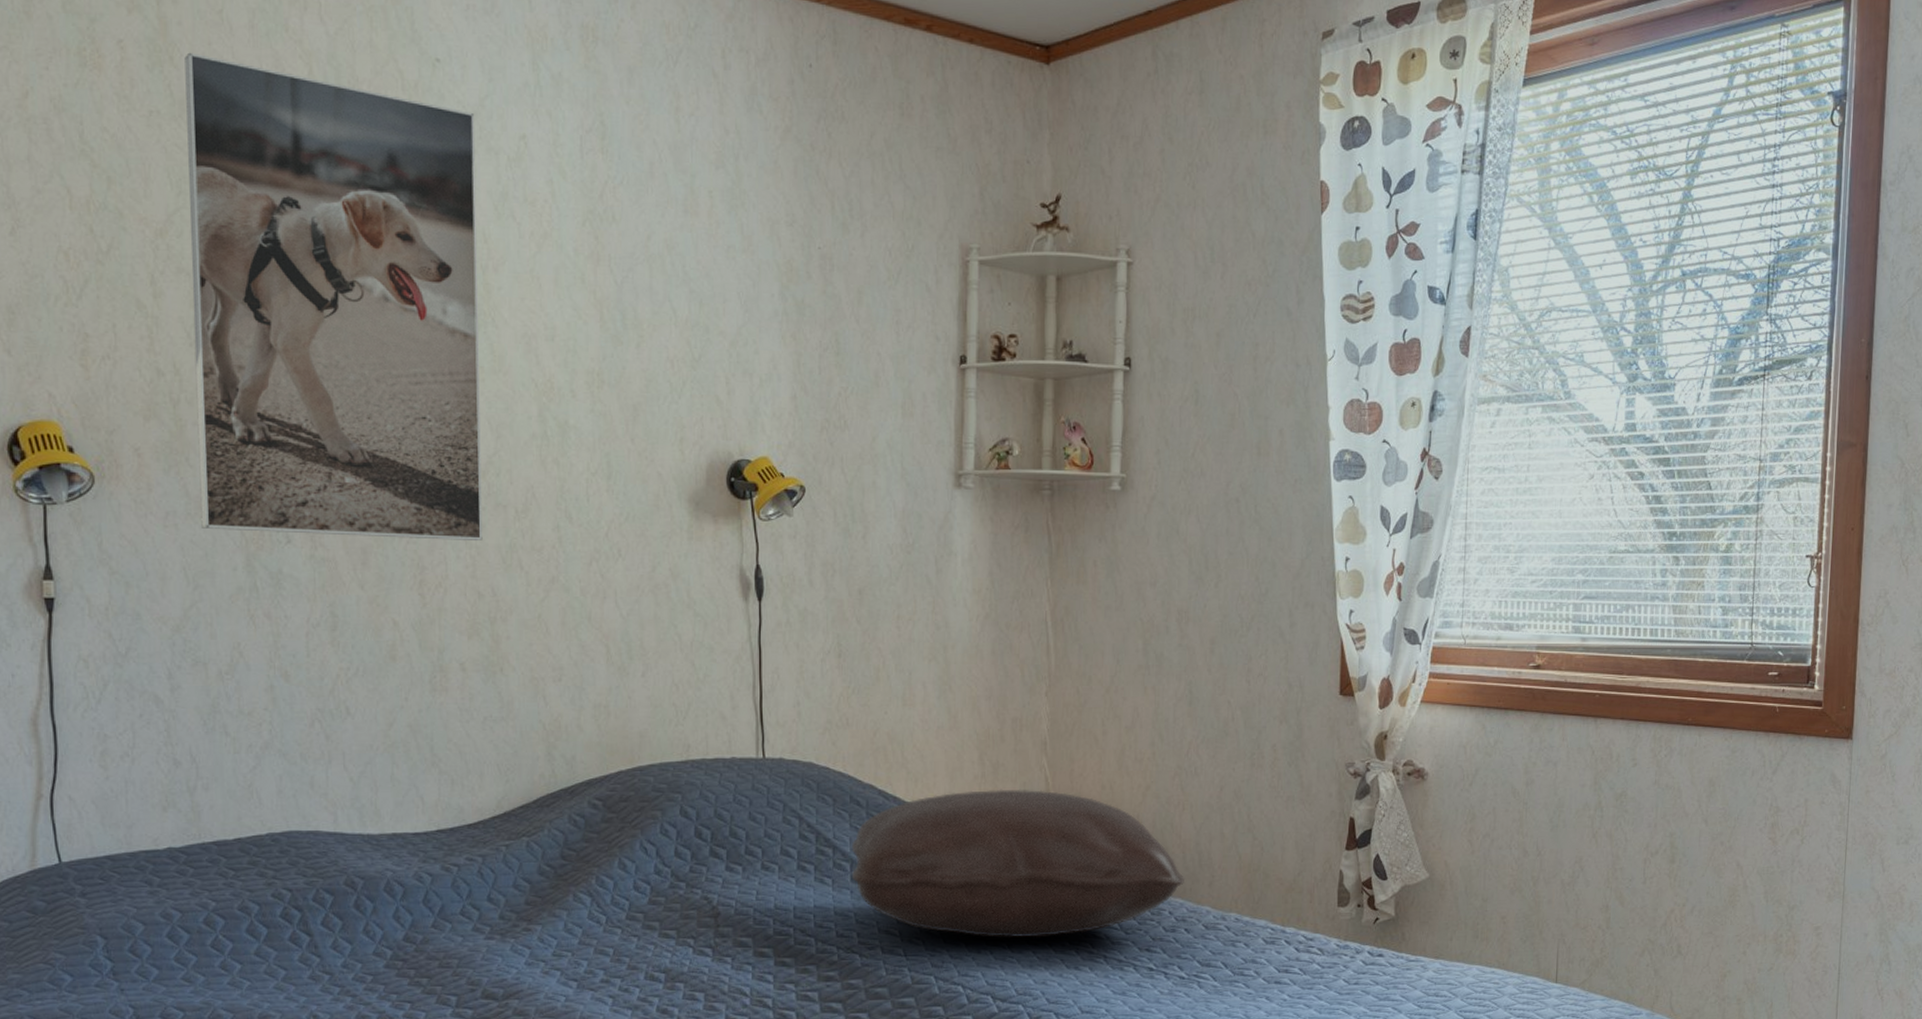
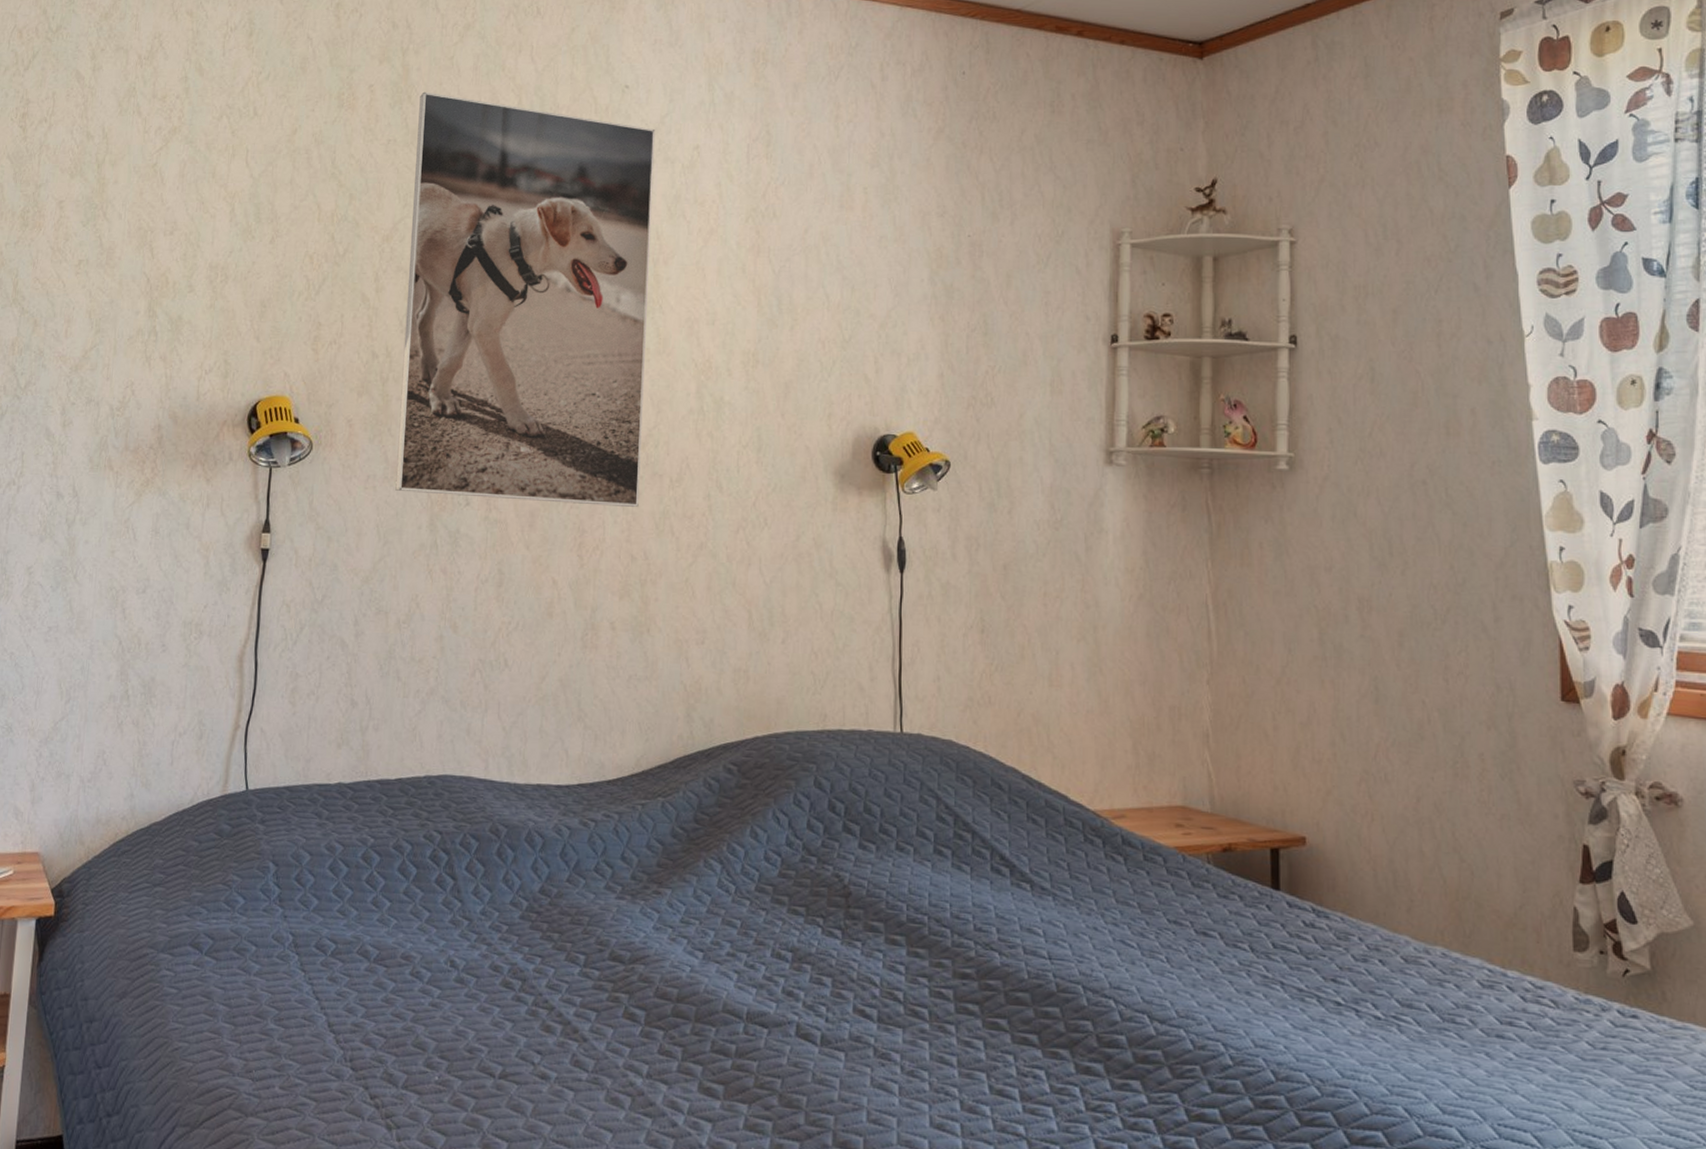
pillow: present [851,789,1186,938] -> none [991,781,1378,954]

